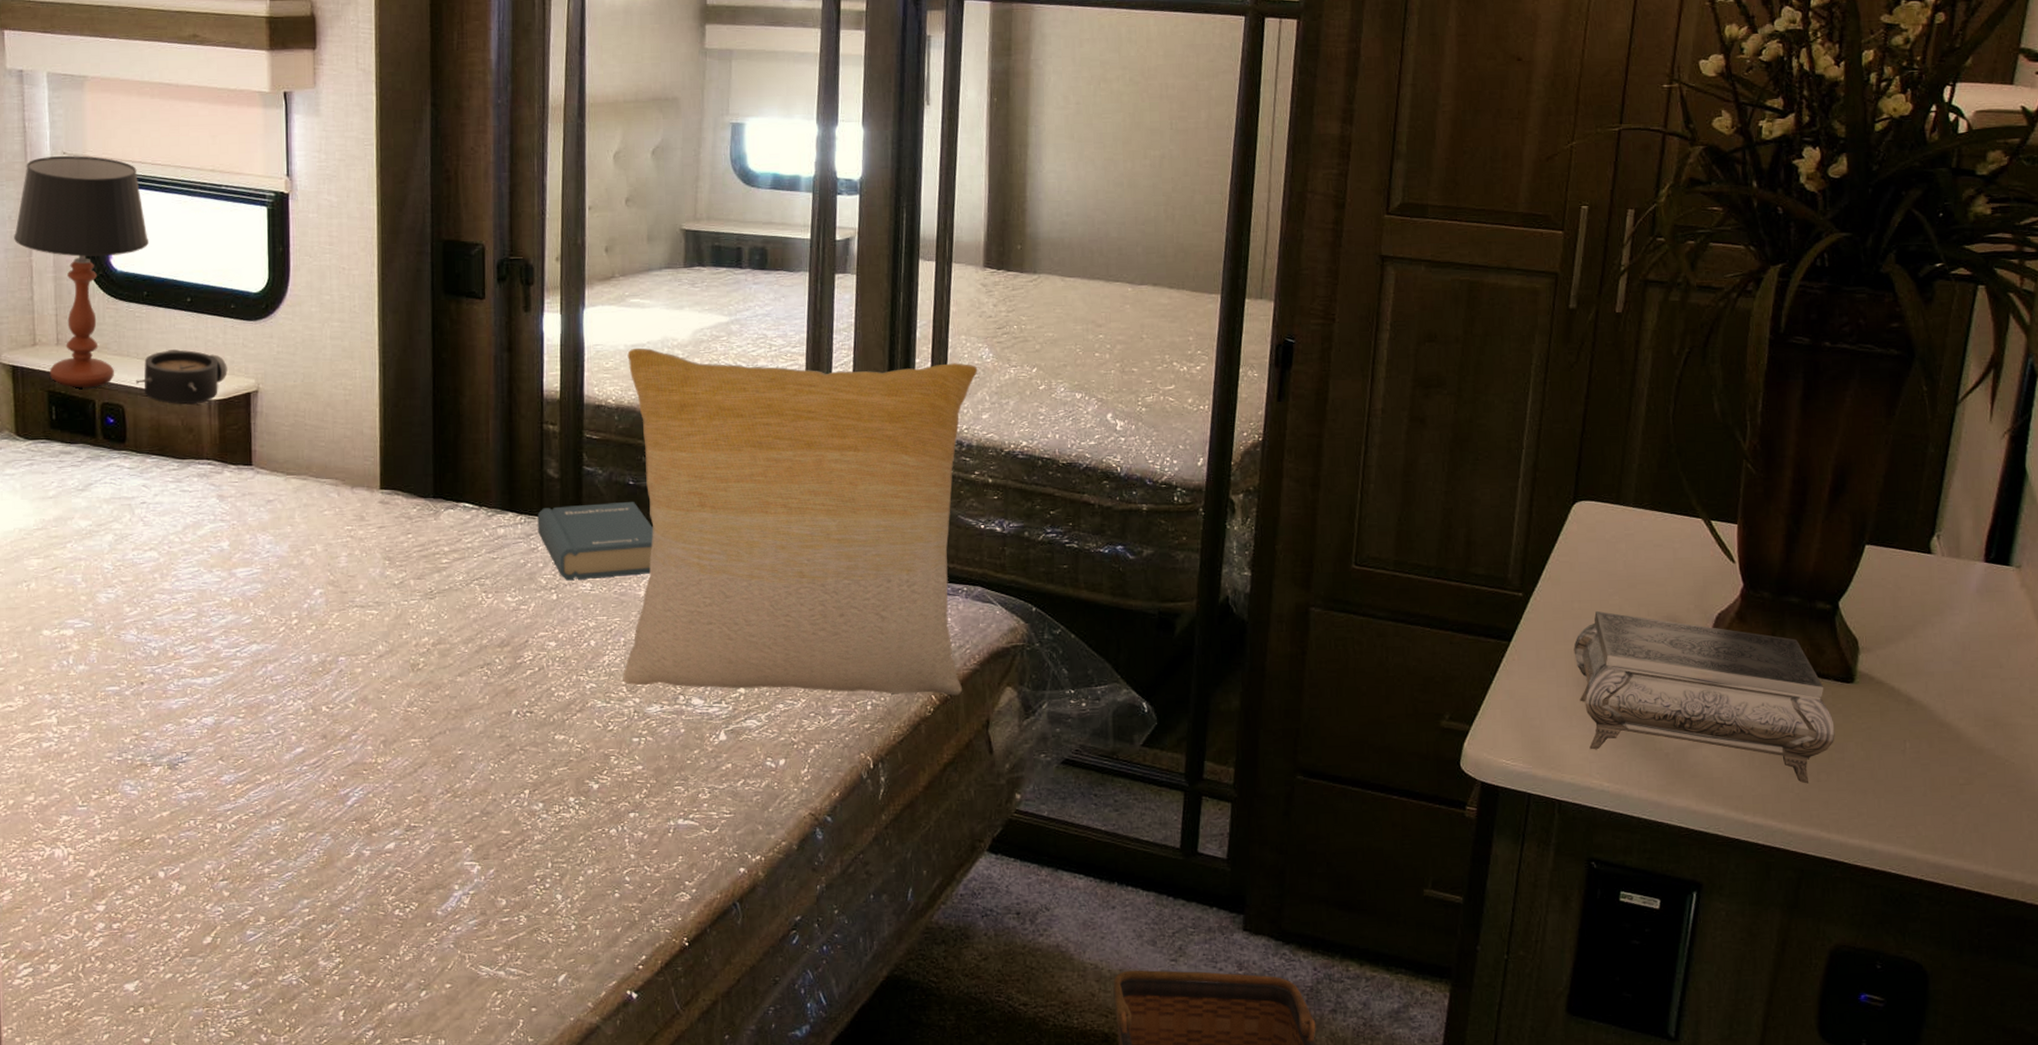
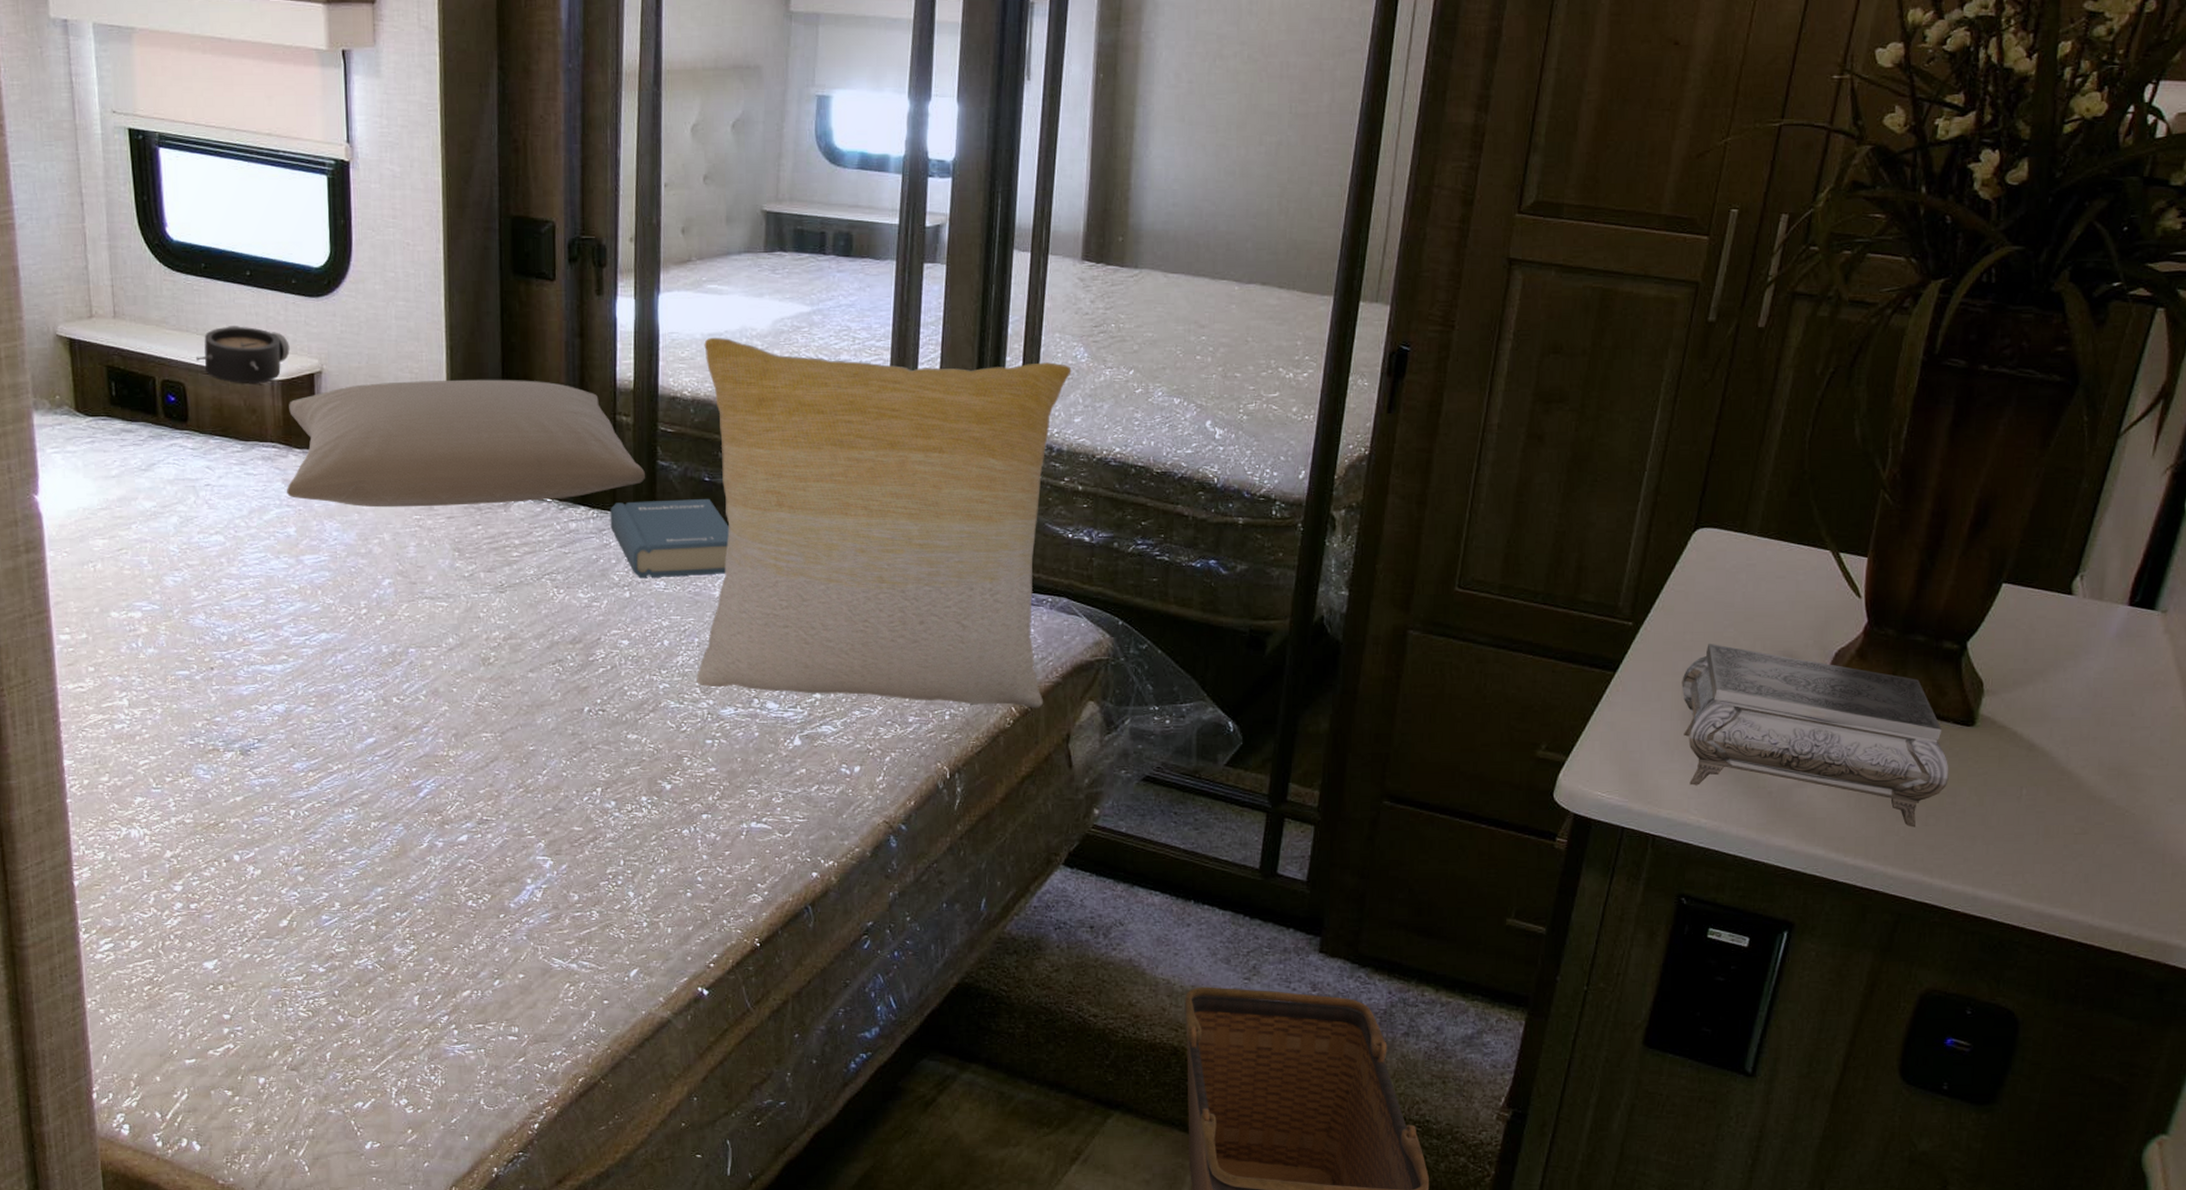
table lamp: present [14,156,149,388] -> none [65,115,205,364]
pillow: none [221,393,571,520] -> present [287,379,645,508]

